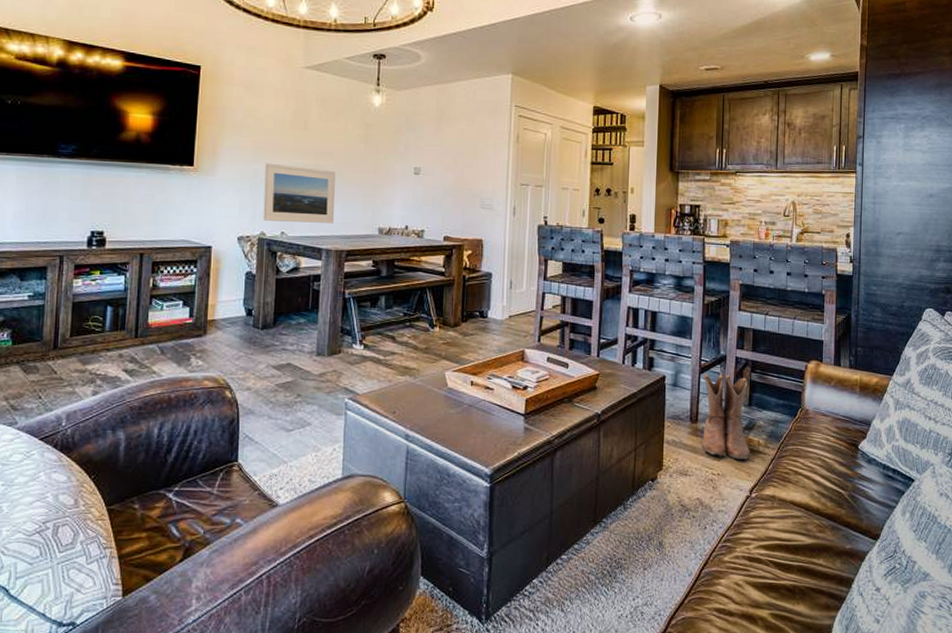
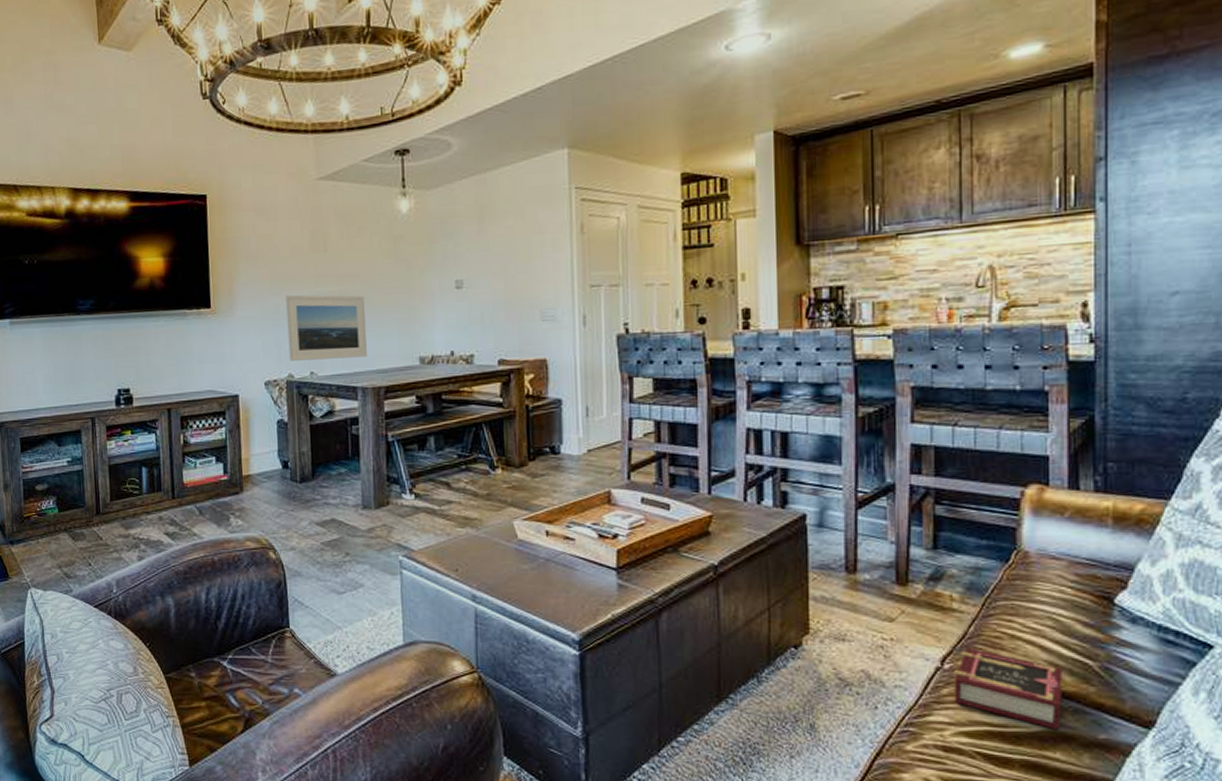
boots: present [701,374,750,460] -> none [862,508,938,621]
book: none [757,480,827,542] -> present [953,647,1064,729]

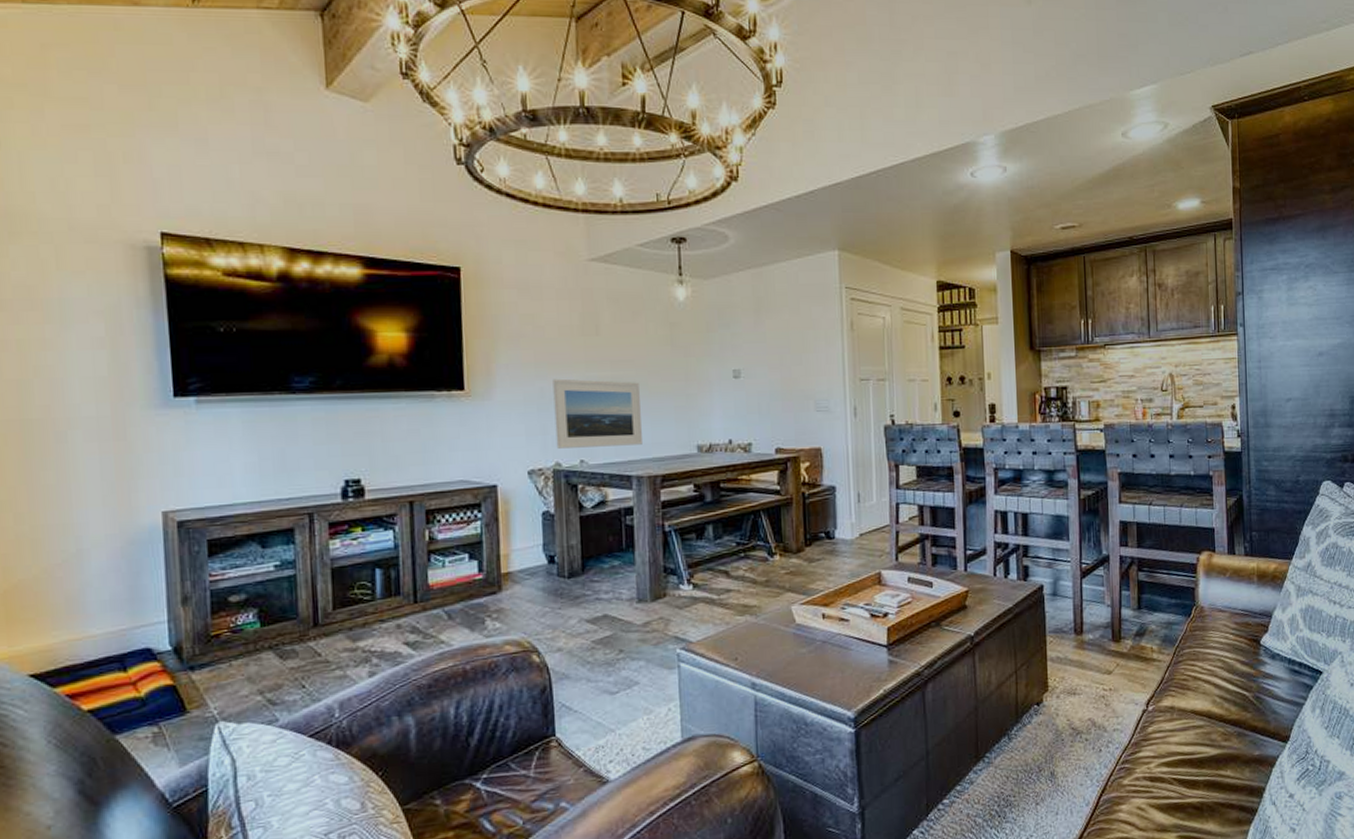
book: present [953,647,1064,729] -> none [1155,690,1230,752]

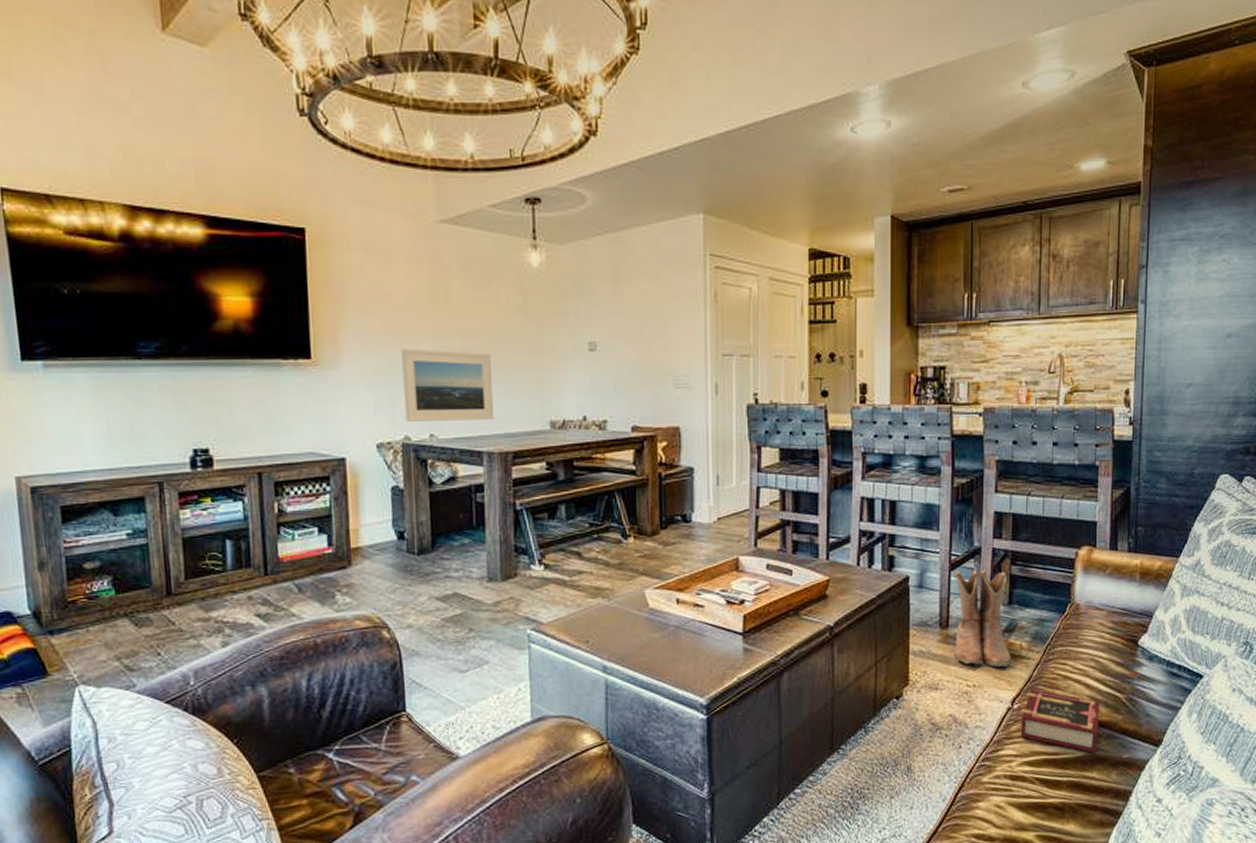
boots: none [1086,576,1143,671] -> present [953,569,1011,668]
book: none [1155,690,1230,752] -> present [1020,688,1101,753]

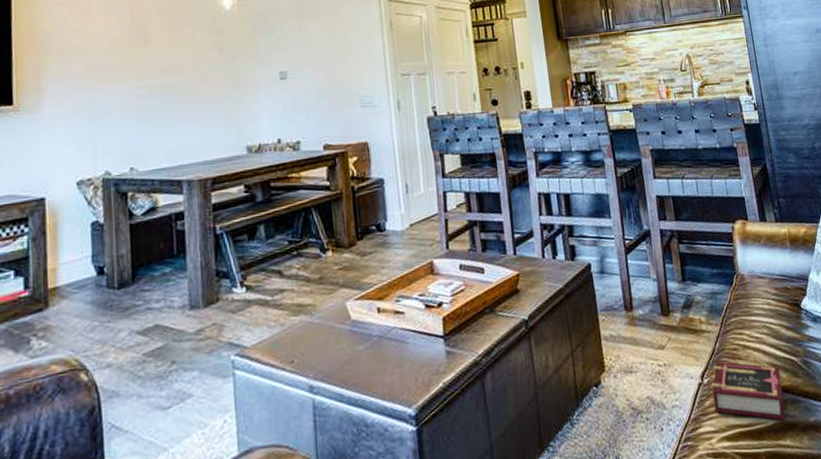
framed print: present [401,348,493,422] -> none [102,88,192,158]
boots: present [953,569,1011,668] -> none [630,250,694,344]

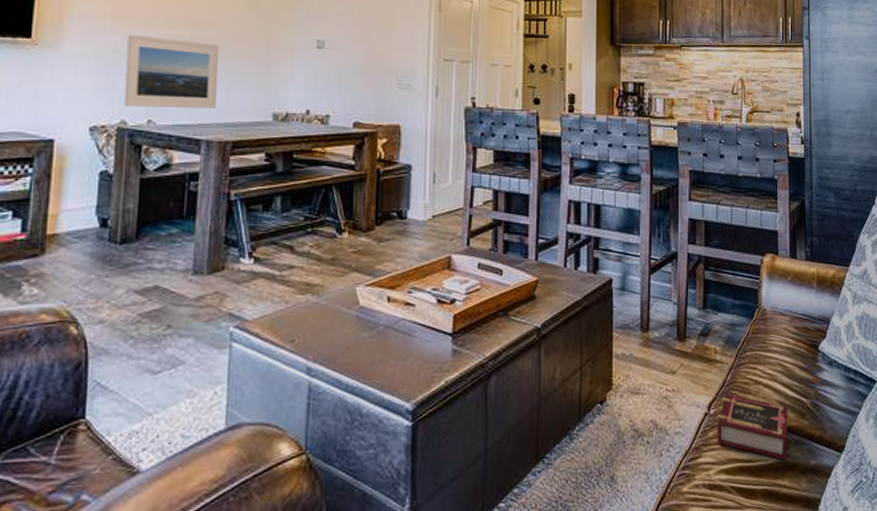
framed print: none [102,88,192,158] -> present [124,34,219,108]

